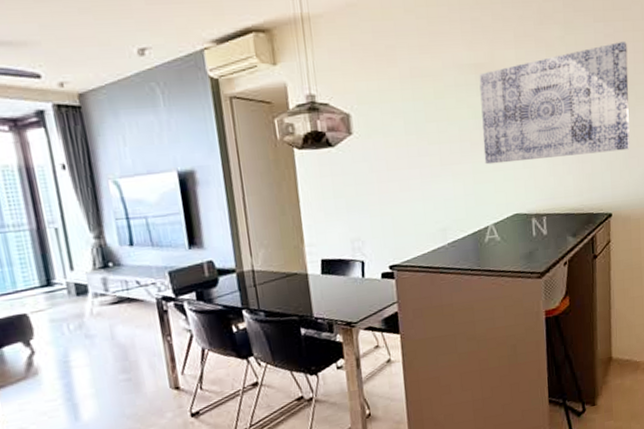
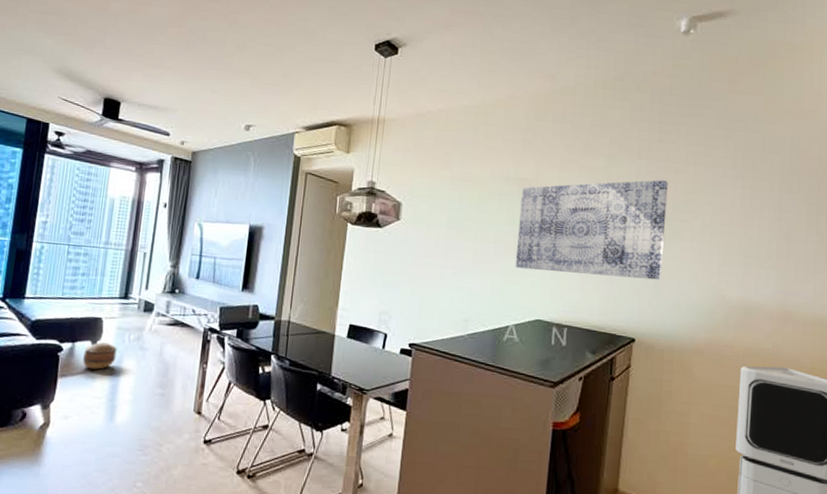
basket: none [17,339,60,373] -> present [83,342,117,370]

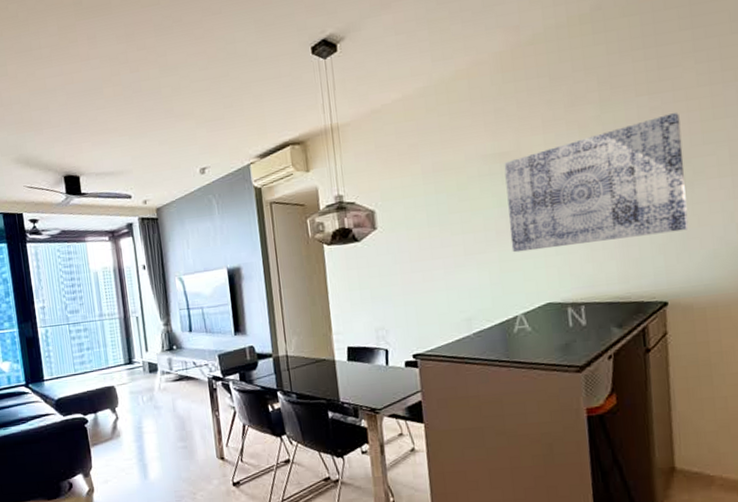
basket: present [83,342,117,370] -> none [106,408,136,435]

